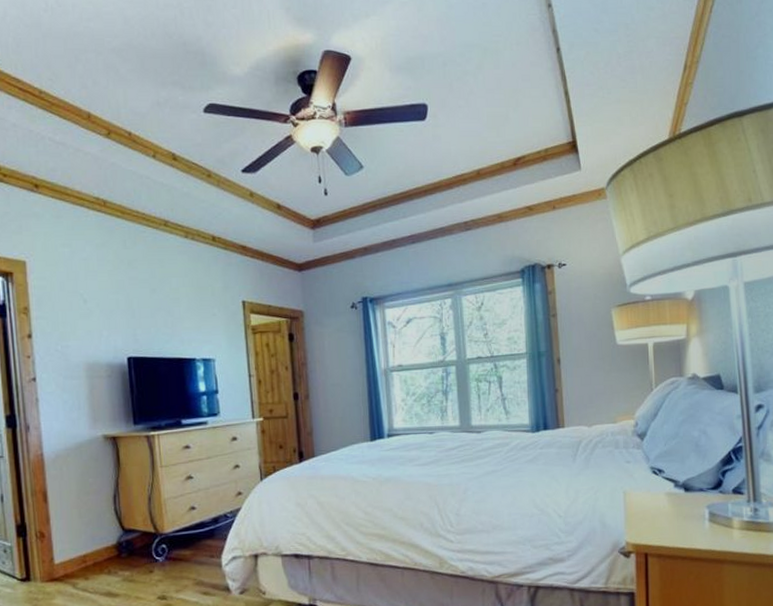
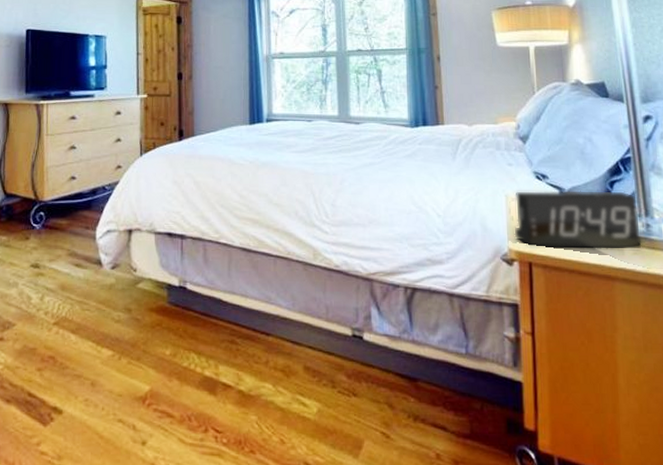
alarm clock: none [631,478,749,540] -> present [514,189,642,249]

